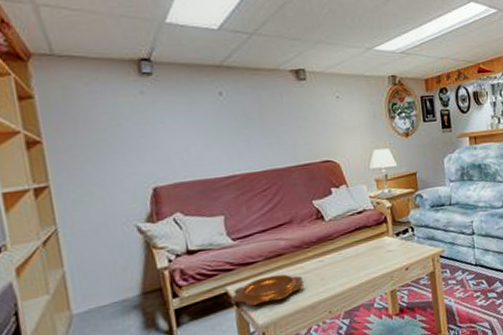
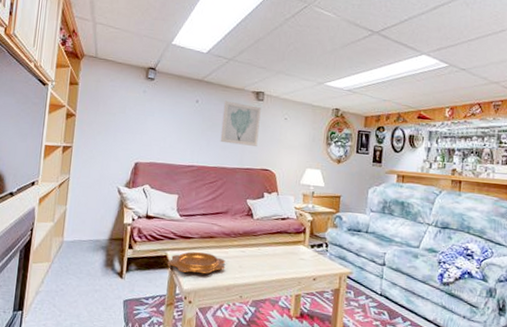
wall art: none [256,86,311,140] -> present [220,100,261,146]

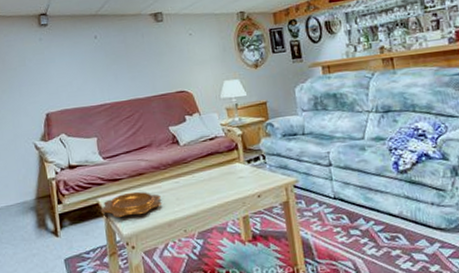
wall art: present [220,100,261,146] -> none [123,28,167,74]

